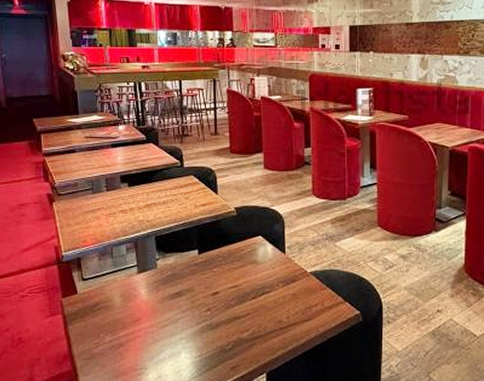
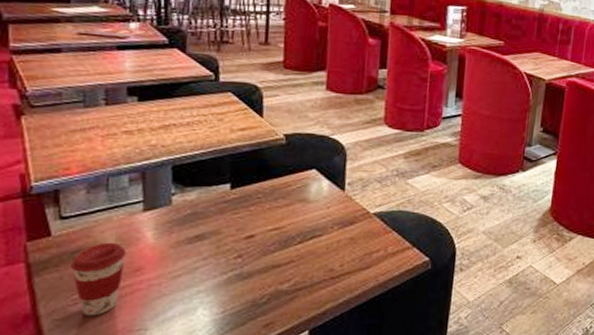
coffee cup: none [92,298,128,357] -> present [71,242,127,316]

